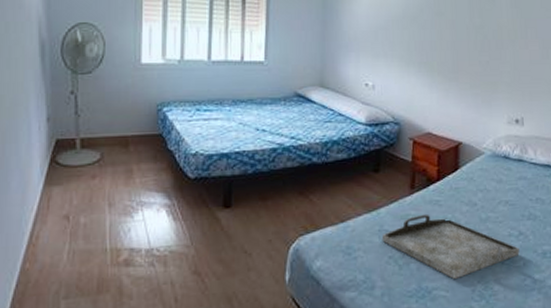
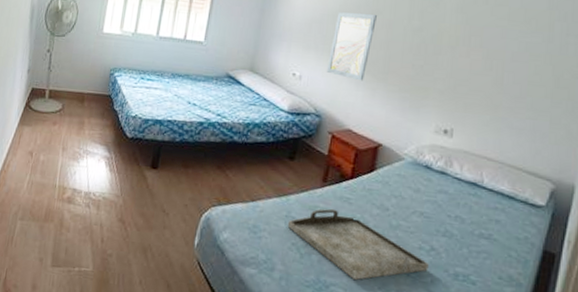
wall art: none [398,17,440,83] -> present [326,12,377,81]

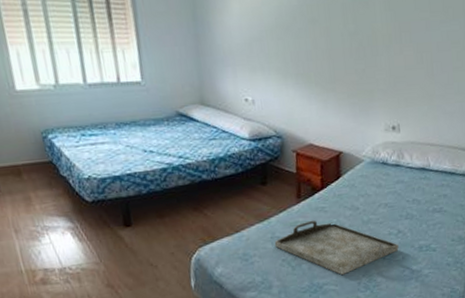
wall art: present [326,12,377,81] -> none [275,24,315,95]

